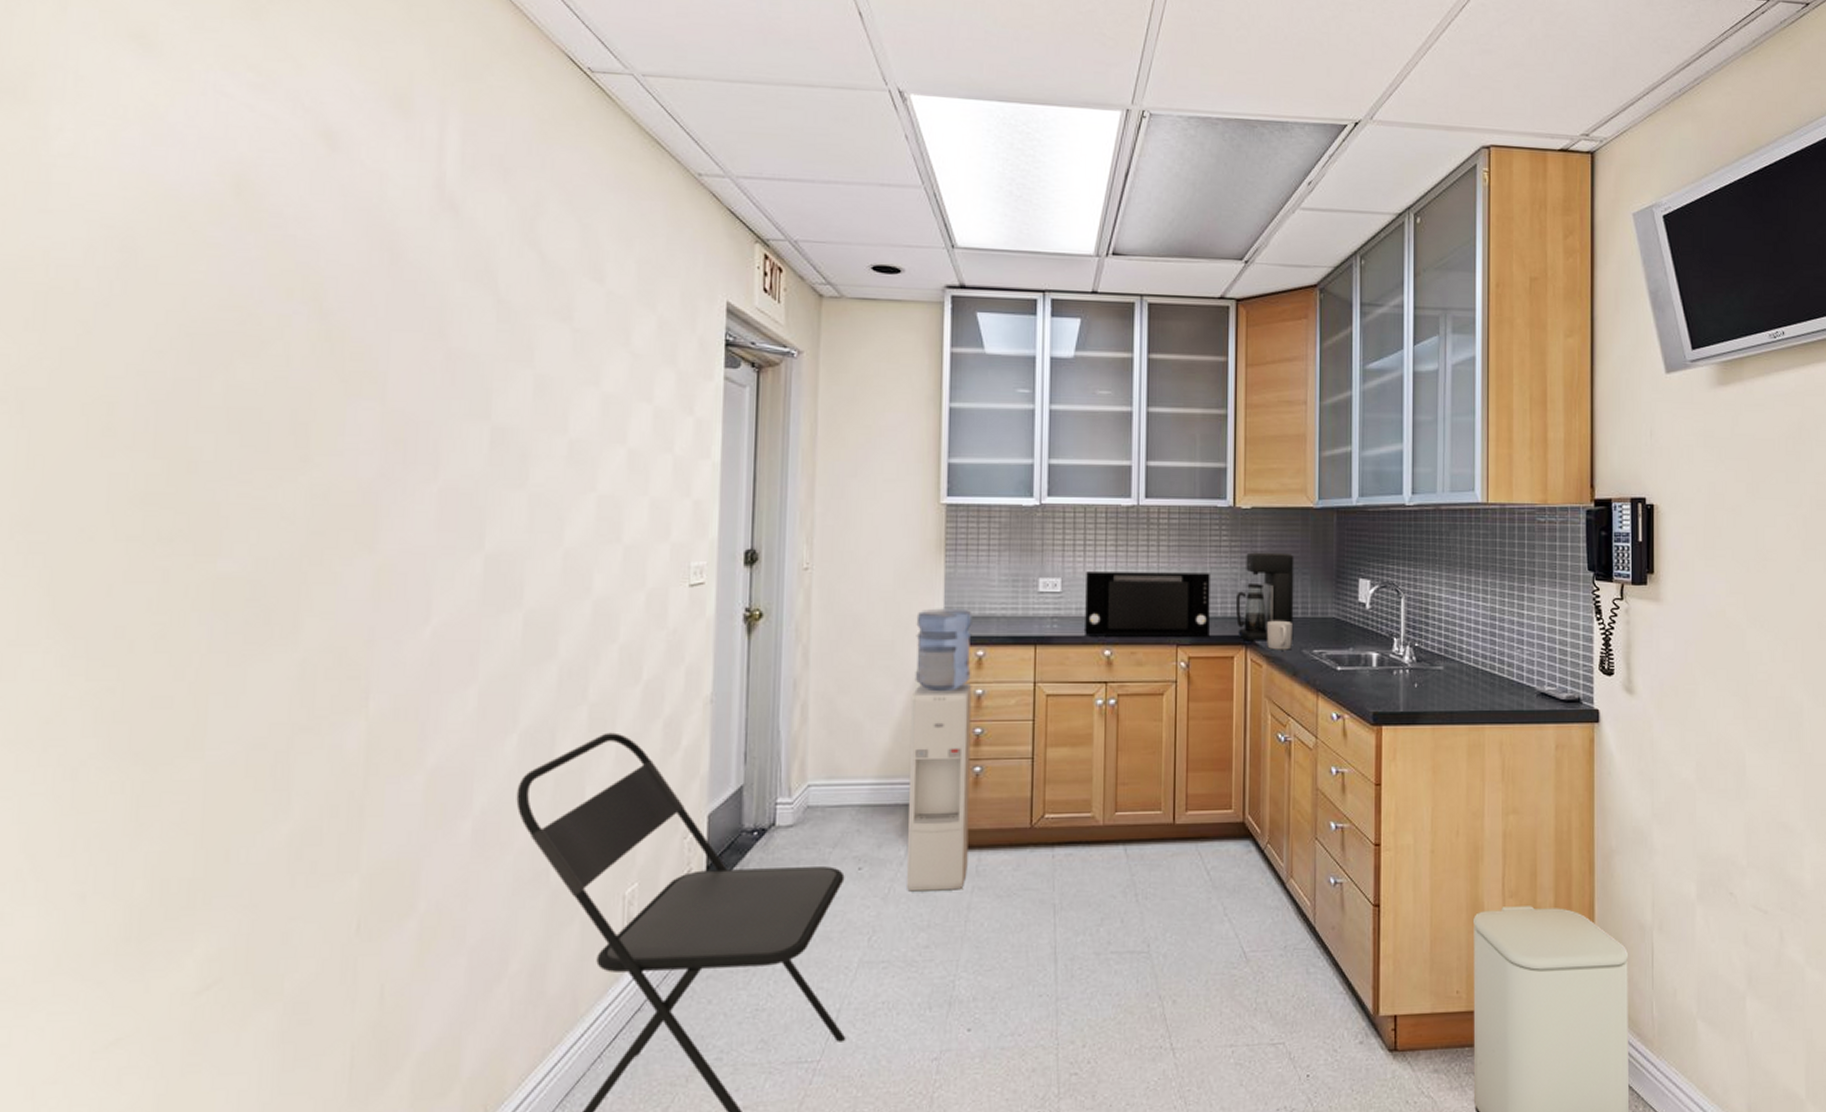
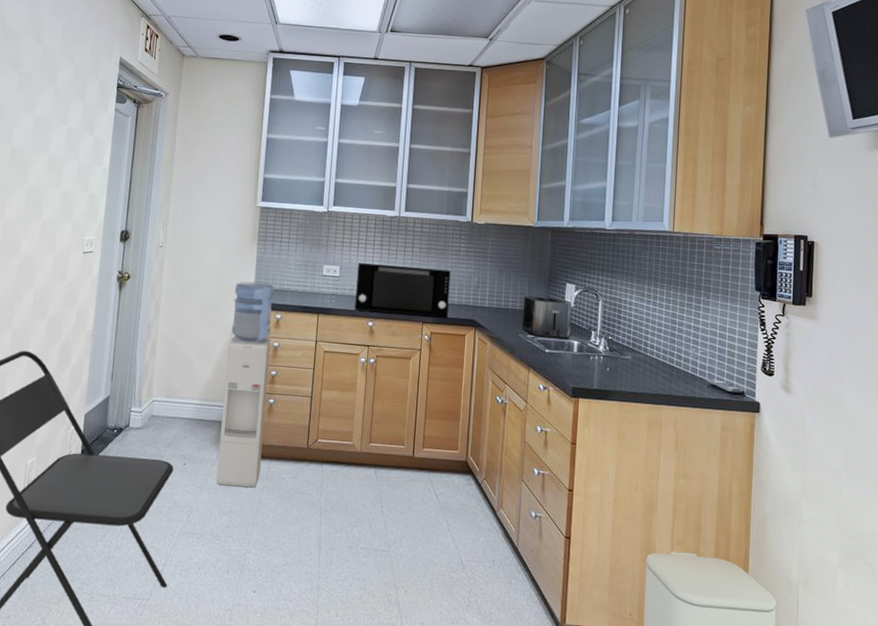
coffee maker: present [1235,552,1294,641] -> none [469,257,516,326]
mug: present [1266,620,1294,650] -> none [491,309,513,334]
toaster: none [1305,599,1367,652] -> present [521,296,572,340]

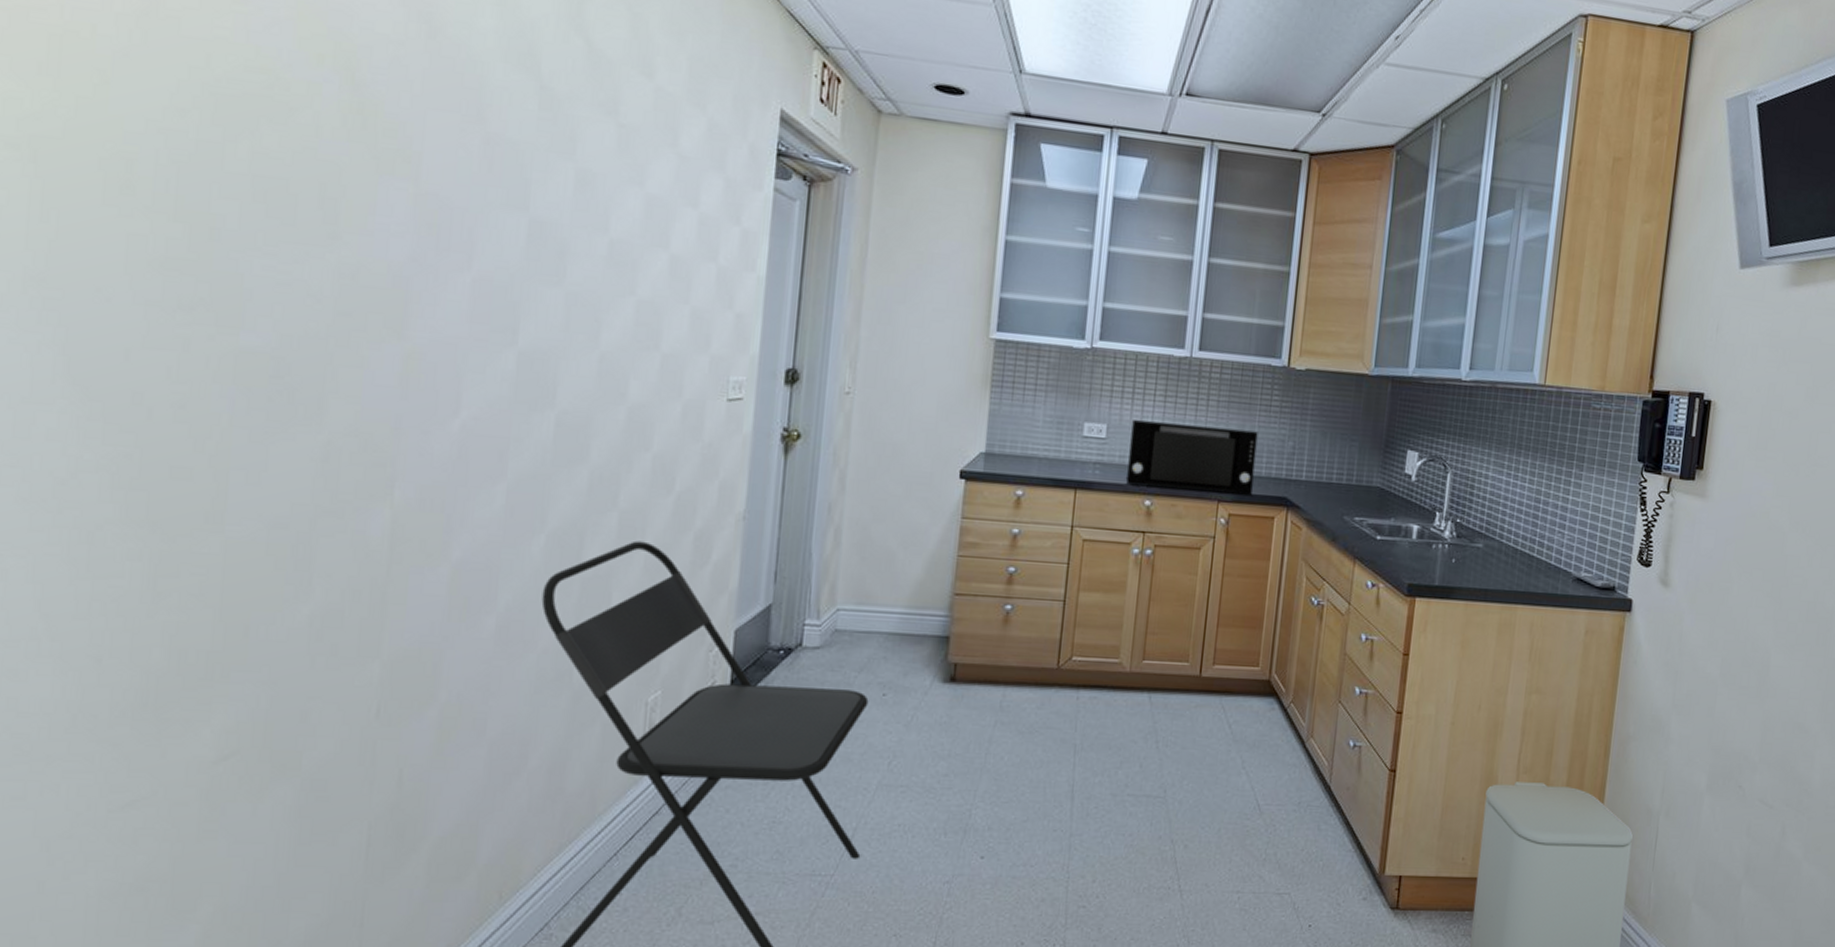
water cooler: present [216,281,275,488] -> none [930,443,1014,723]
toaster: present [521,296,572,340] -> none [1347,466,1413,523]

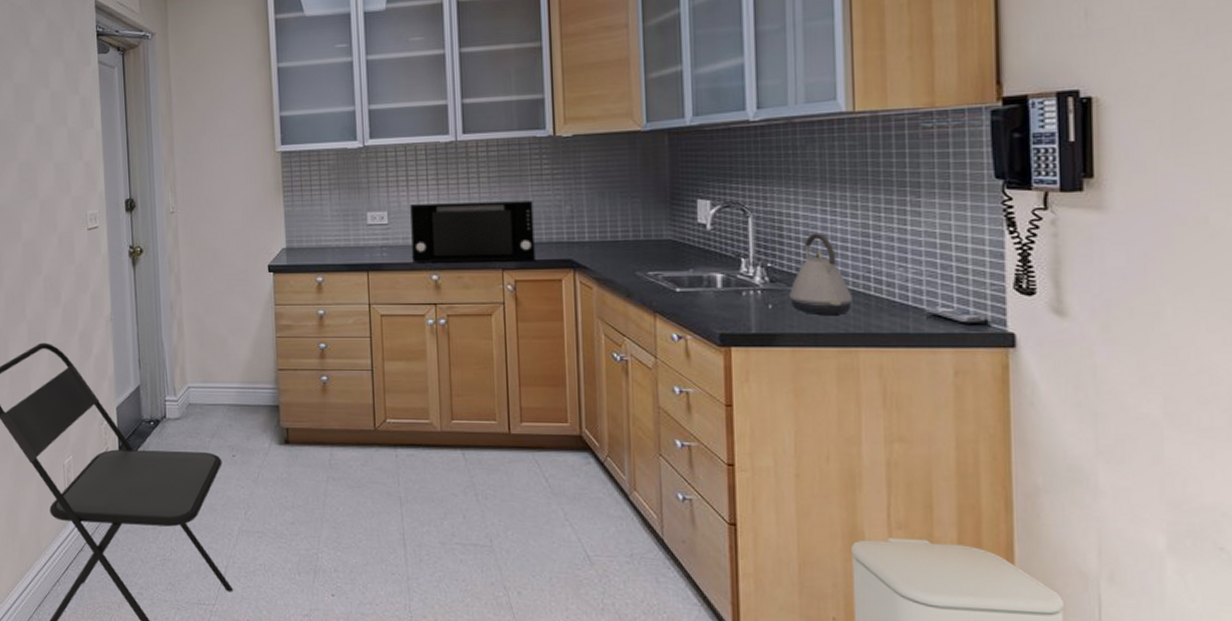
kettle: none [1469,494,1520,573] -> present [788,233,852,314]

